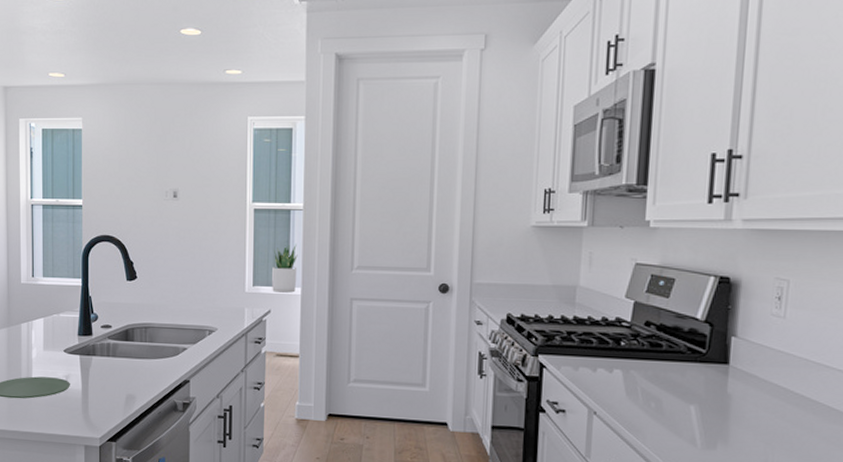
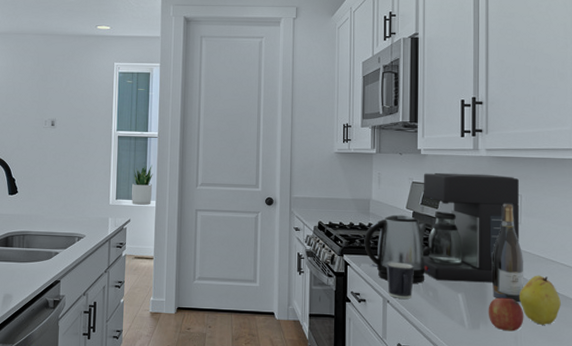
kettle: none [566,305,653,392] -> present [364,214,427,283]
mug: none [594,364,632,410] -> present [386,262,414,299]
coffee maker: none [643,251,787,393] -> present [420,172,520,283]
fruit: none [729,411,780,454] -> present [488,297,524,332]
wine bottle: none [737,292,786,417] -> present [491,204,524,302]
fruit: none [775,384,834,447] -> present [519,275,561,325]

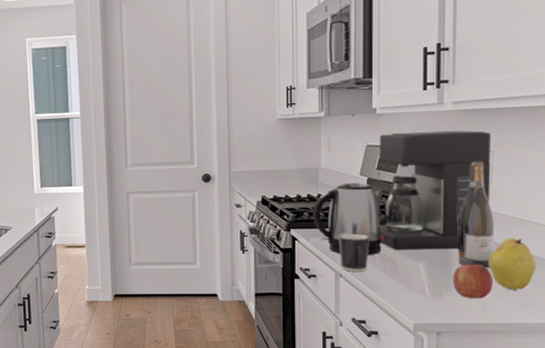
planter: present [131,165,153,205] -> none [56,148,79,192]

